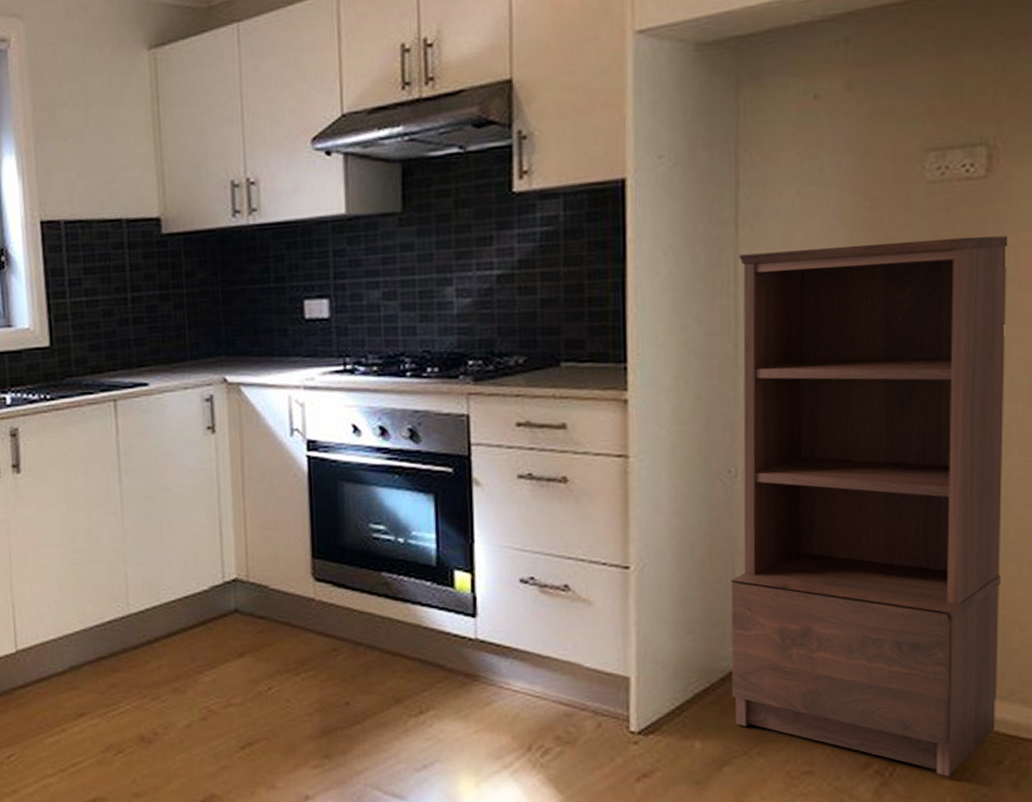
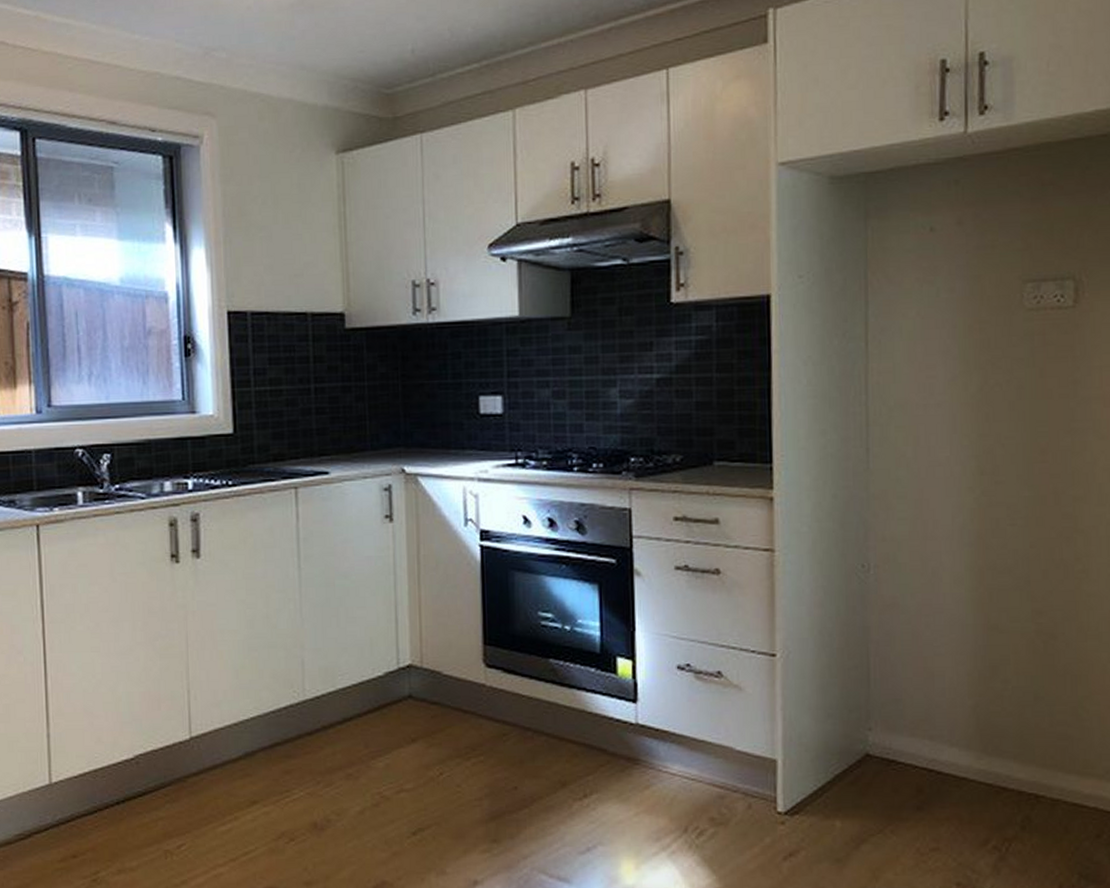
shelving unit: present [730,235,1009,776] -> none [865,358,1095,850]

